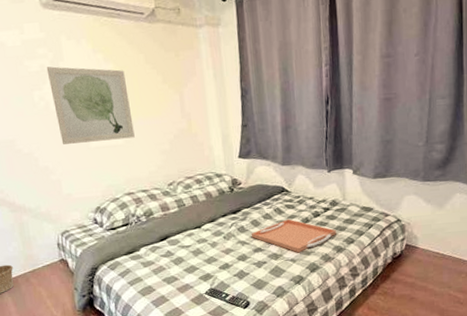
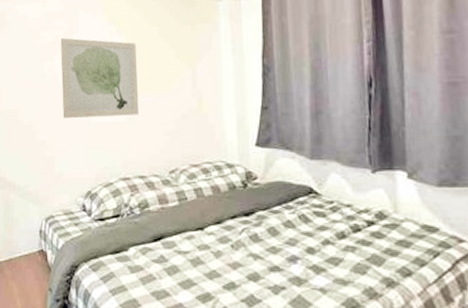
serving tray: present [251,219,336,253] -> none [266,231,385,281]

